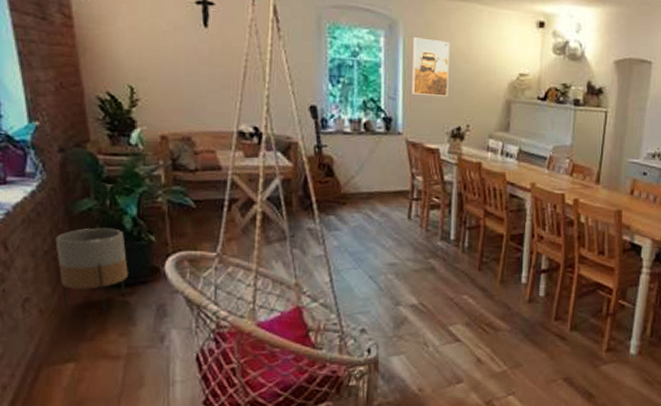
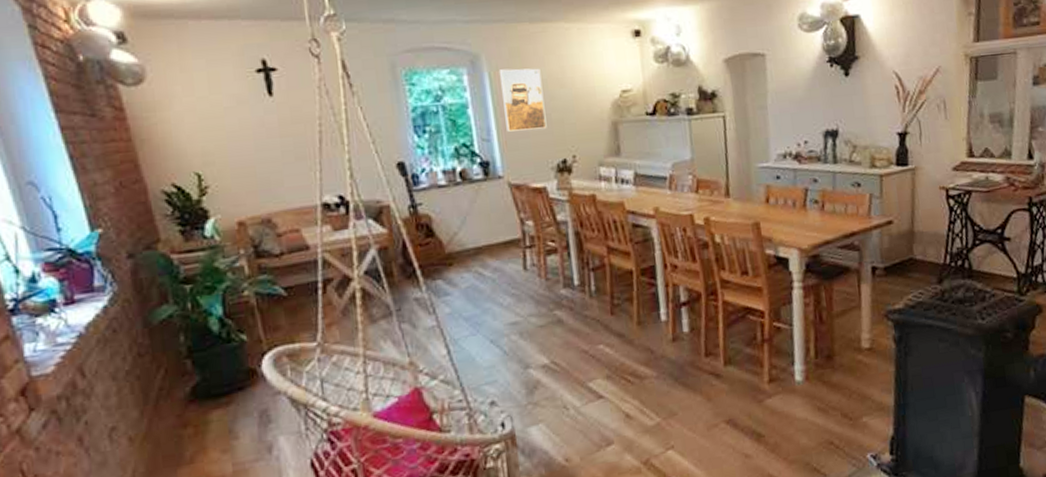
planter: present [55,227,128,312] -> none [136,333,222,429]

